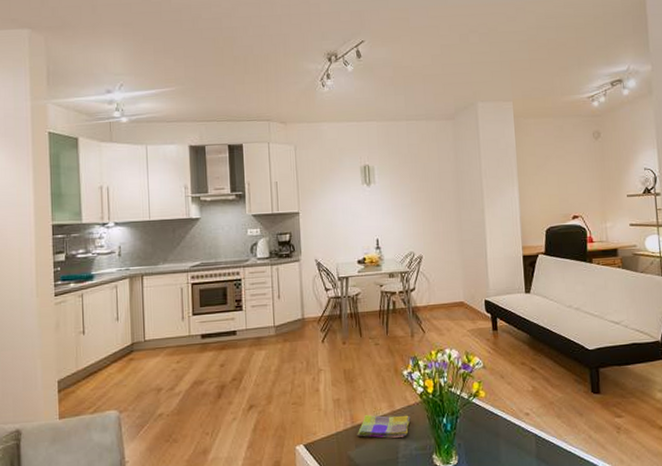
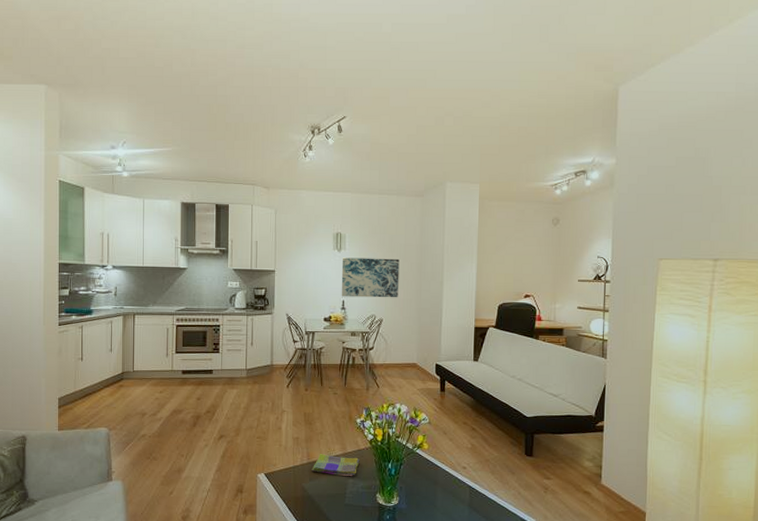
wall art: none [372,188,438,235] -> present [341,257,399,298]

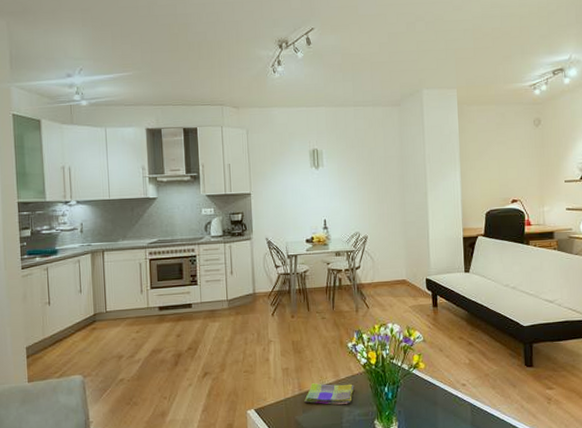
wall art: present [341,257,399,298] -> none [320,172,382,216]

